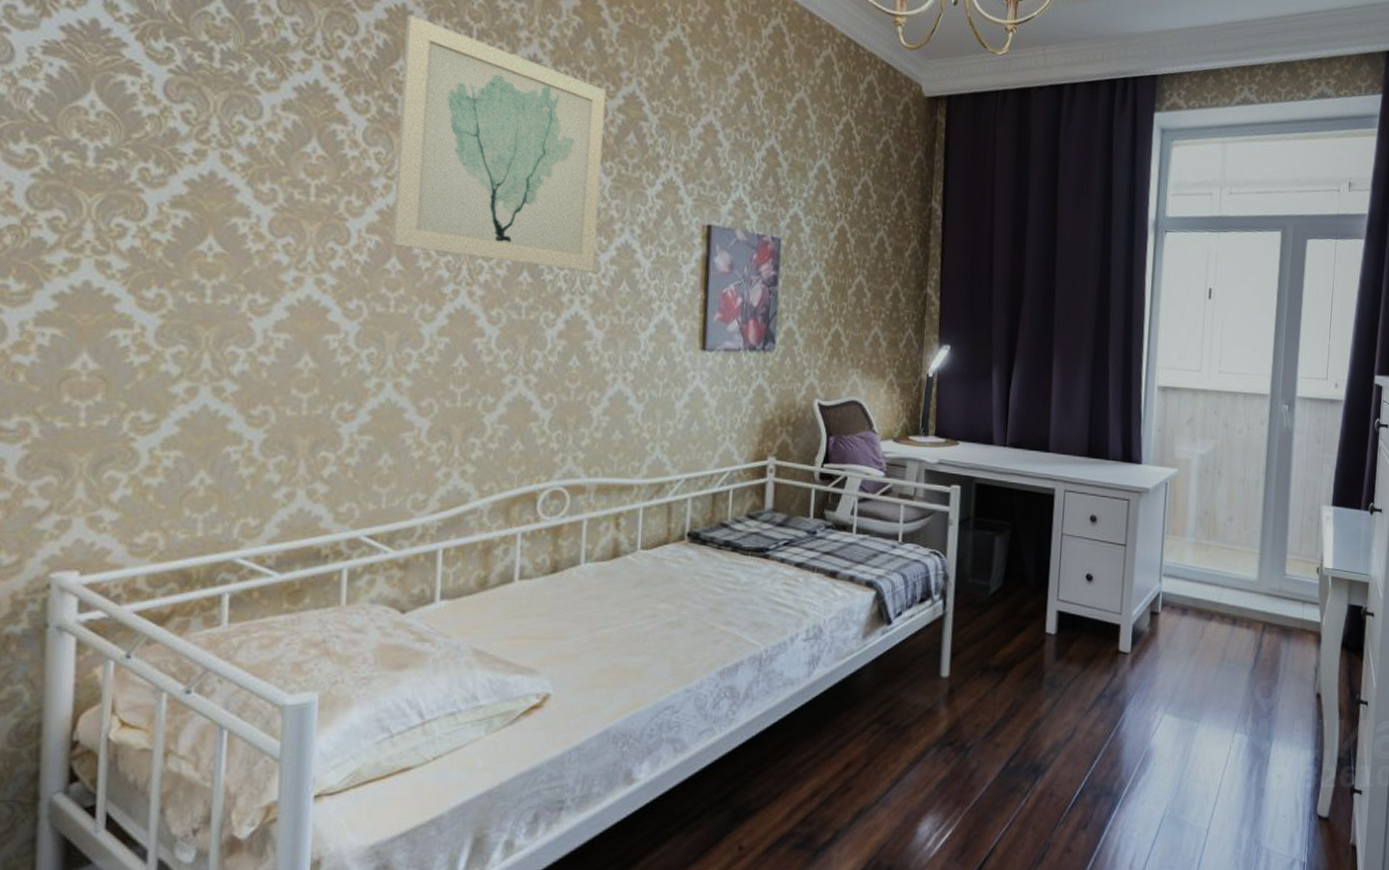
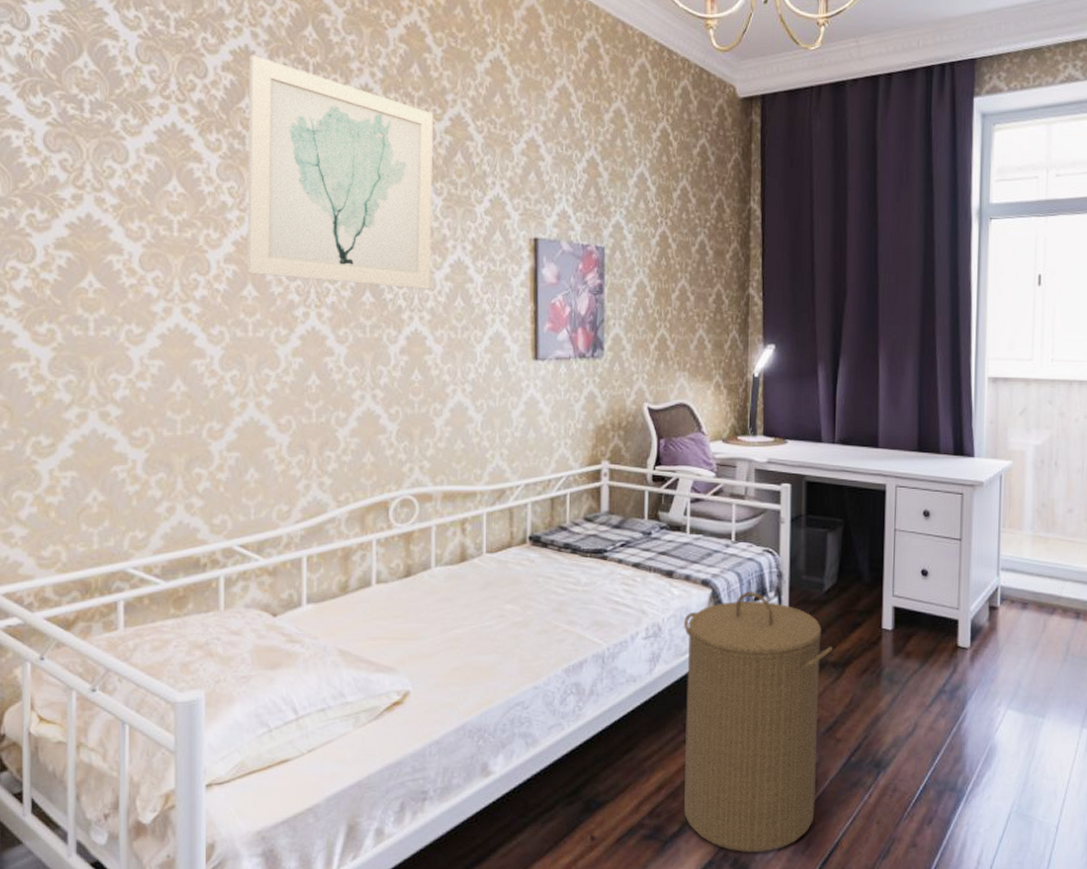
laundry hamper: none [837,594,996,860] -> present [683,591,832,852]

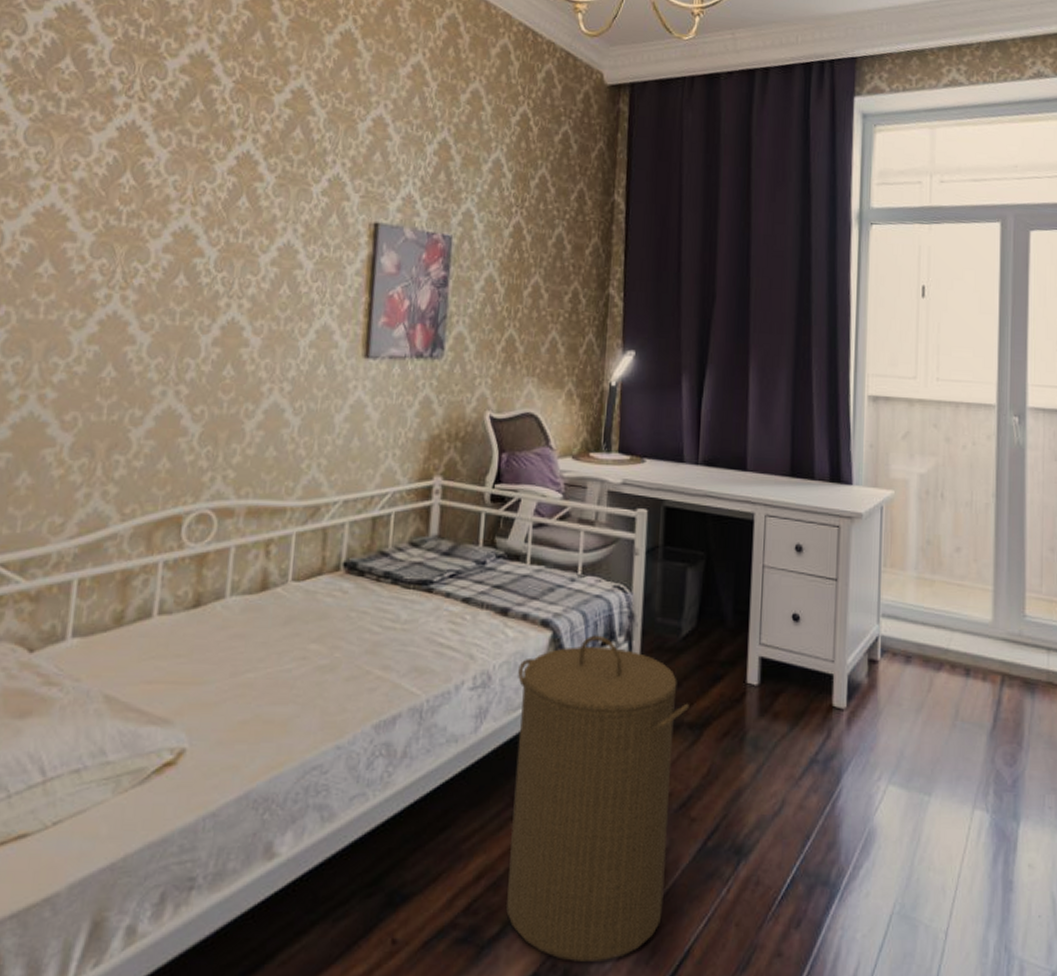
wall art: present [247,55,433,289] -> none [46,13,273,274]

